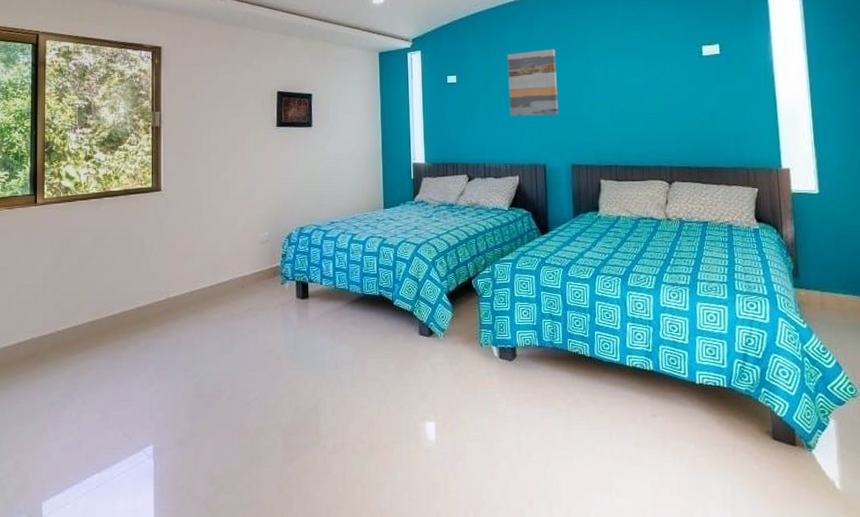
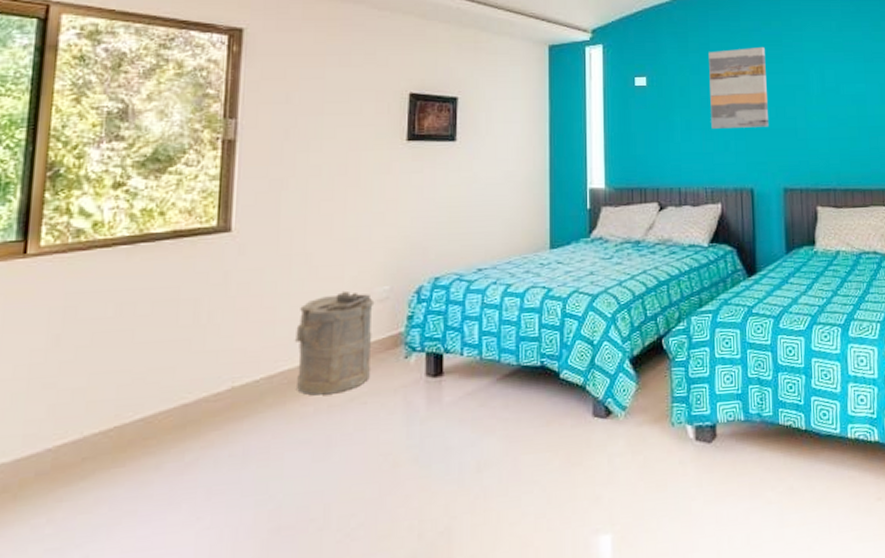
laundry hamper: none [206,234,259,307] -> present [294,290,375,396]

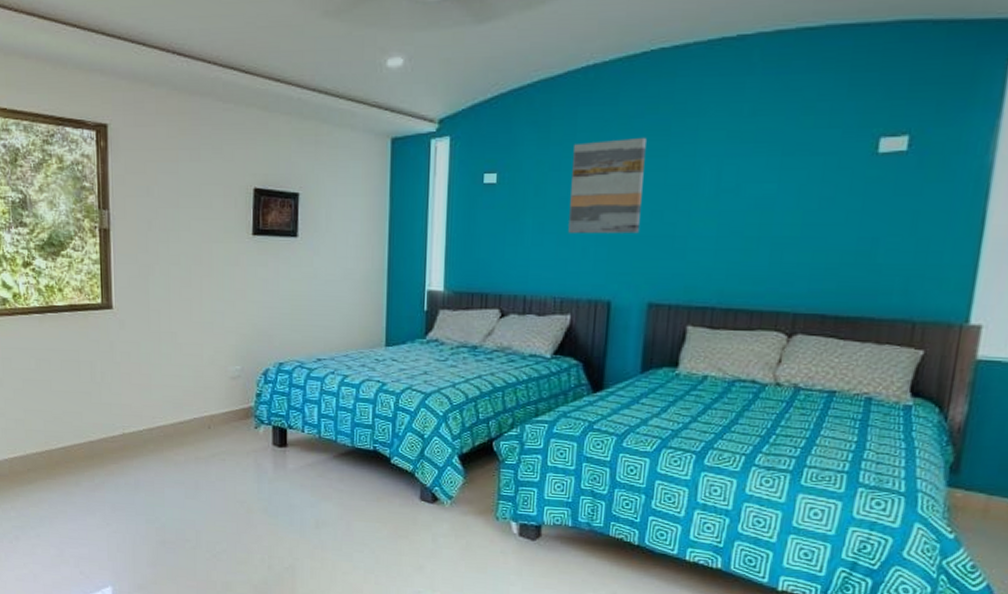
laundry hamper: present [294,290,375,396] -> none [166,366,229,449]

